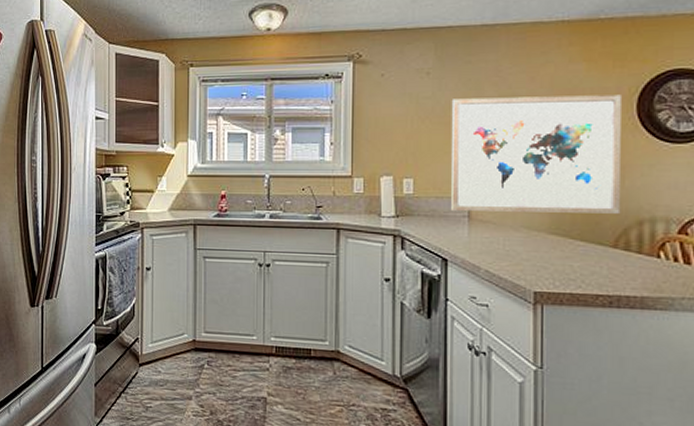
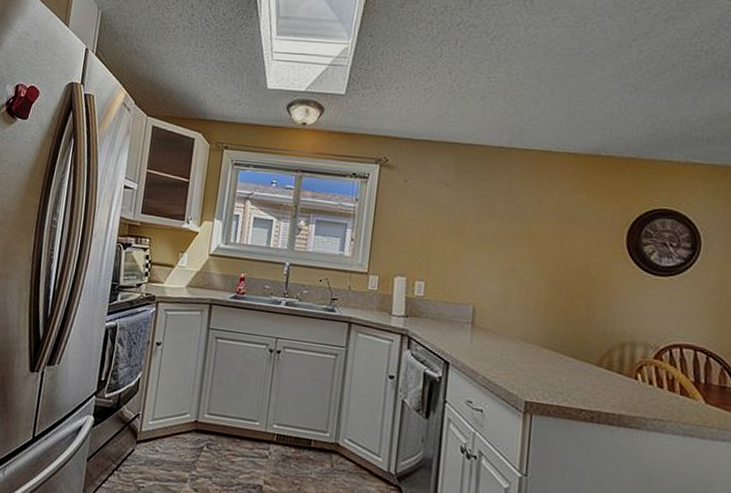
wall art: present [451,94,622,214] -> none [457,211,614,335]

